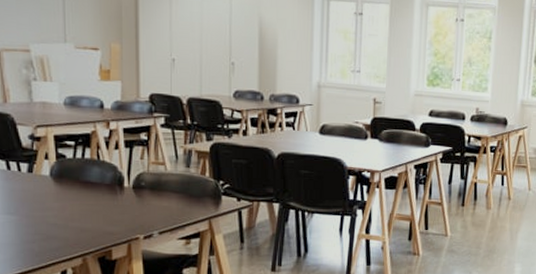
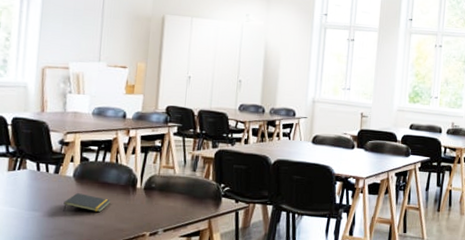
notepad: none [42,194,97,215] -> present [63,193,111,213]

